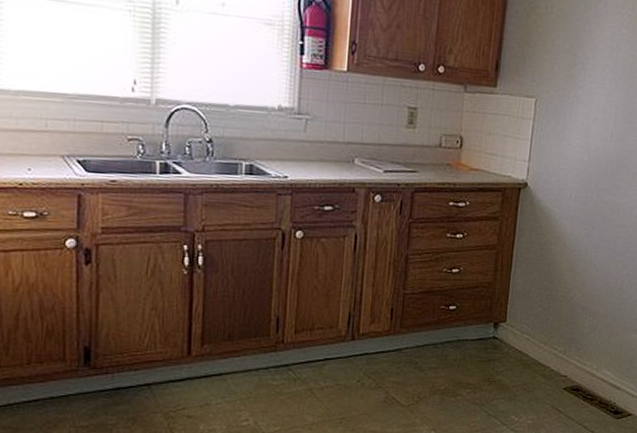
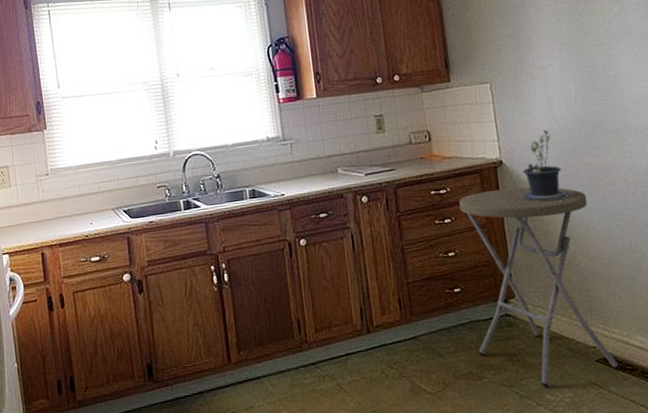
side table: none [459,211,596,408] -> present [459,187,619,387]
potted plant: none [538,160,580,235] -> present [522,130,568,202]

